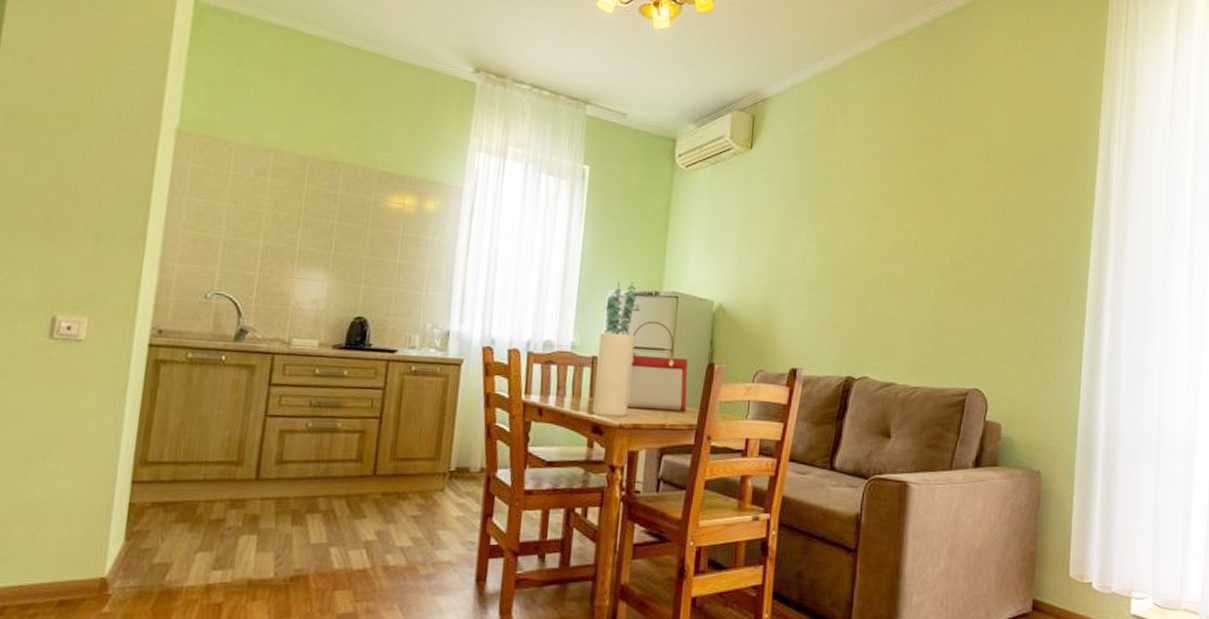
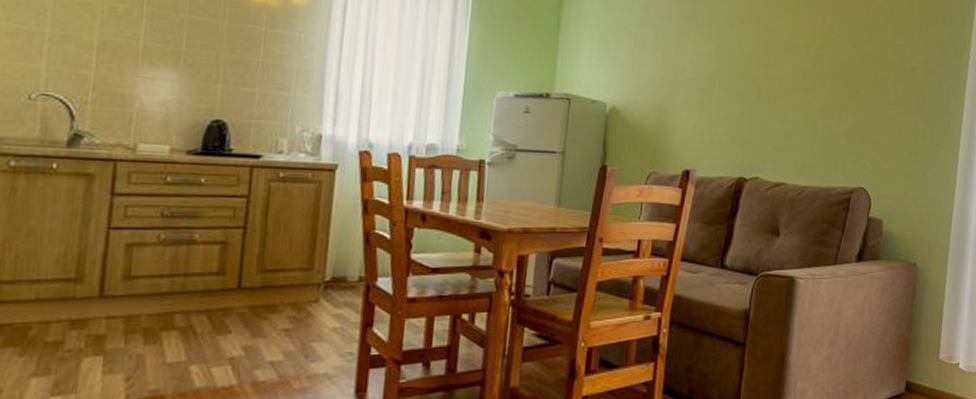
vase: present [592,282,637,418] -> none [479,83,527,222]
handbag: present [626,320,688,412] -> none [515,123,580,214]

